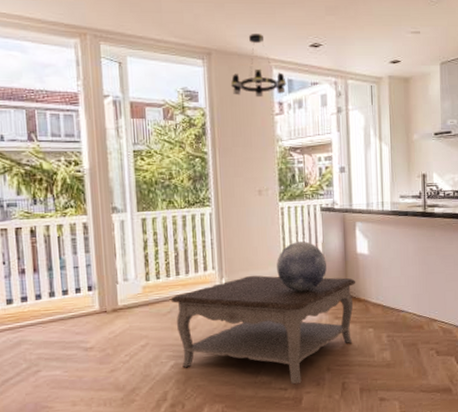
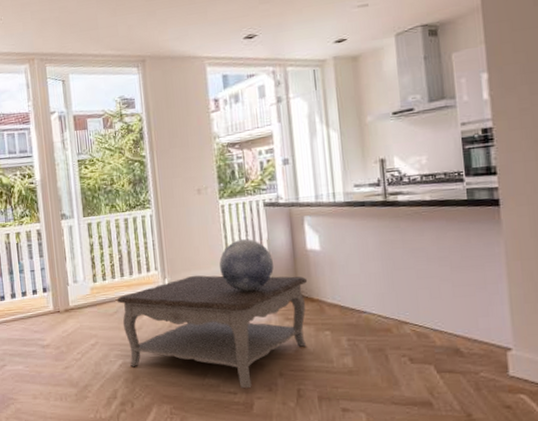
chandelier: present [230,34,287,98] -> none [165,34,221,98]

